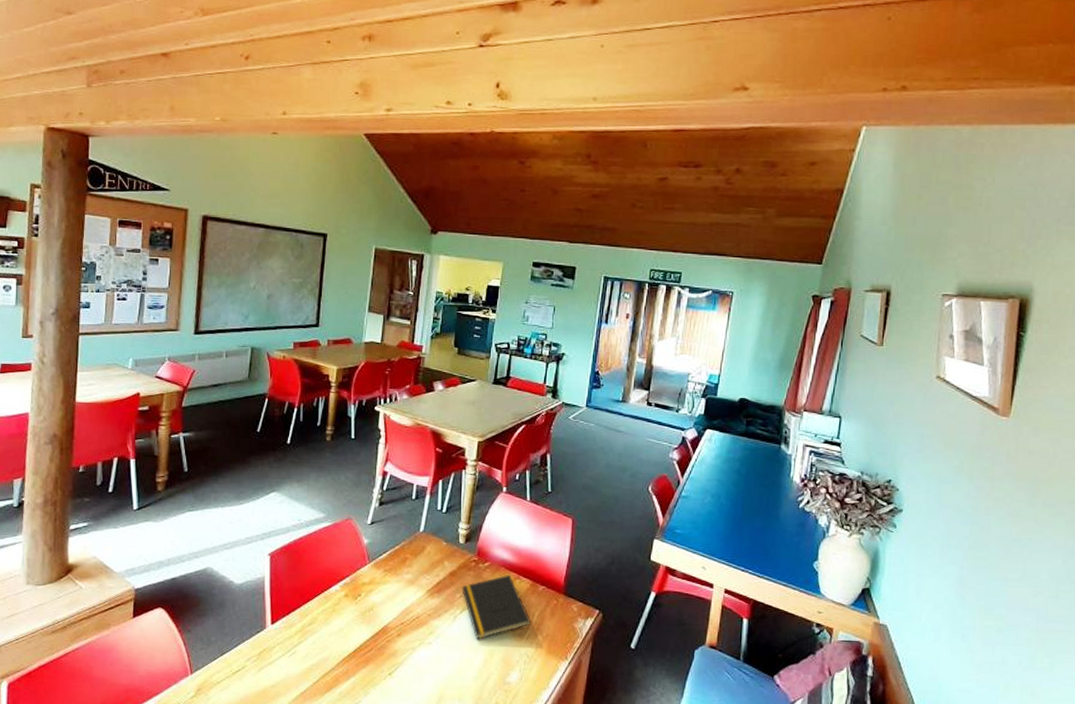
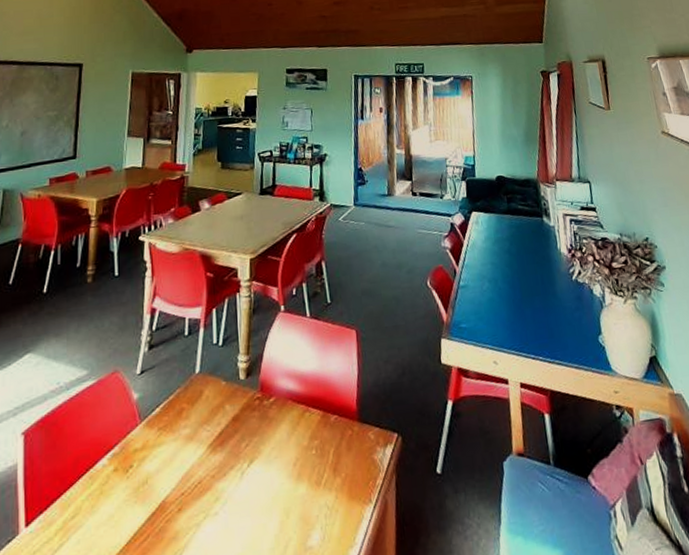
notepad: present [462,574,531,639] -> none [247,407,327,497]

